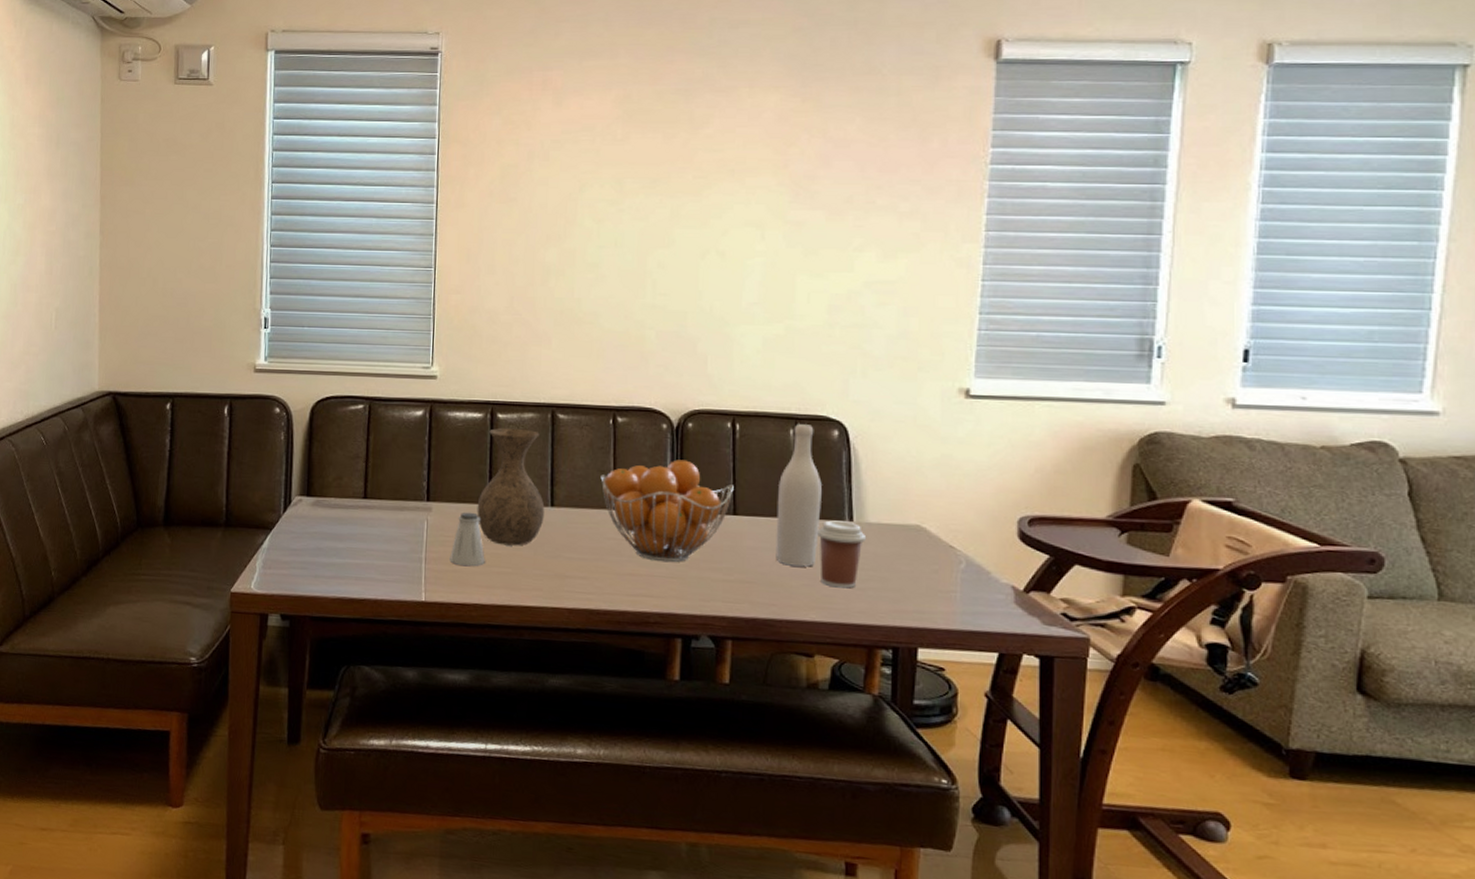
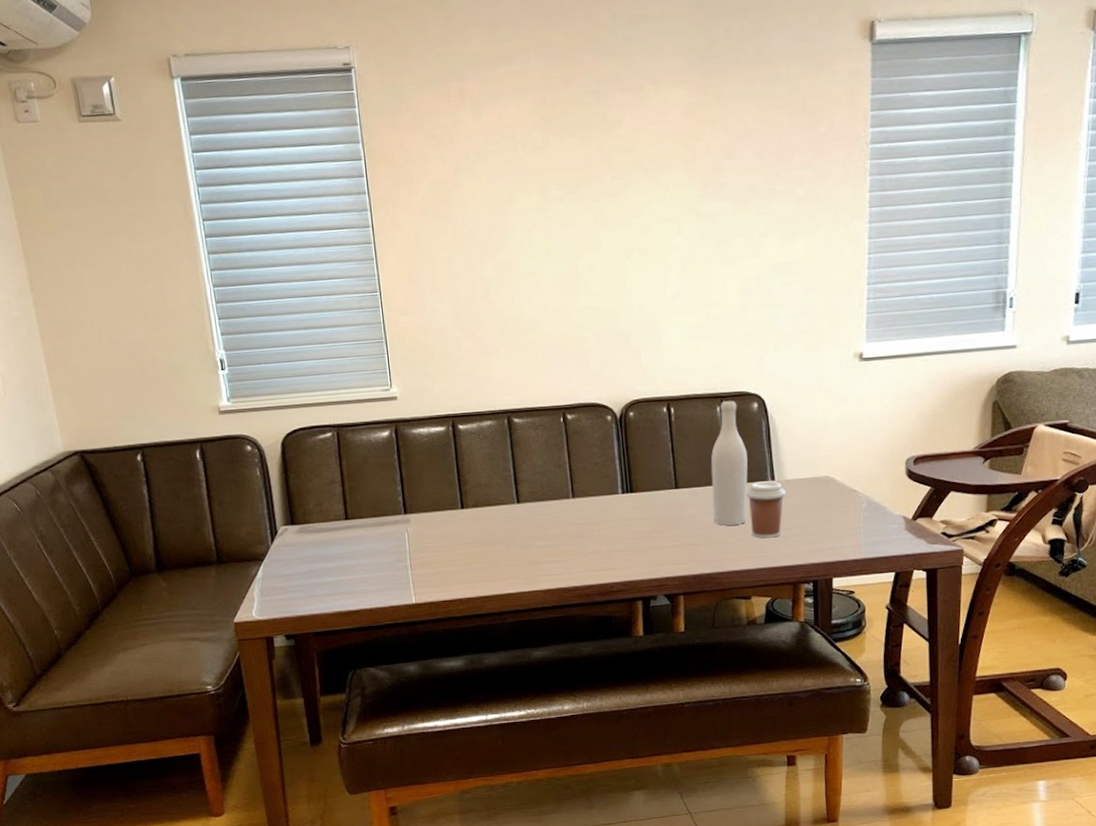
saltshaker: present [450,512,485,567] -> none [432,518,465,568]
vase: present [477,428,545,546] -> none [450,436,513,544]
fruit basket: present [600,459,734,563] -> none [558,446,674,538]

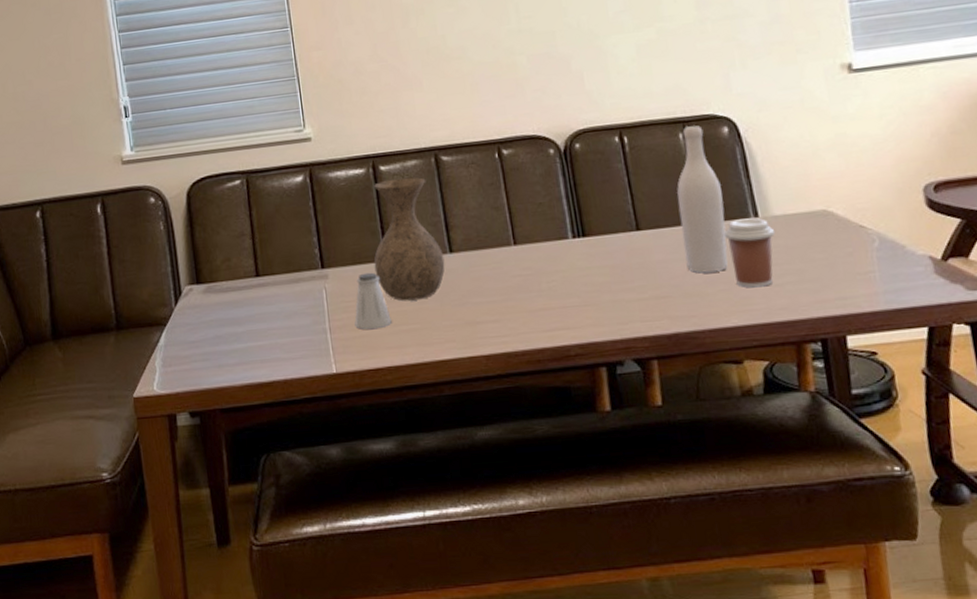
saltshaker: none [432,518,465,568] -> present [354,272,392,330]
vase: none [450,436,513,544] -> present [373,177,445,301]

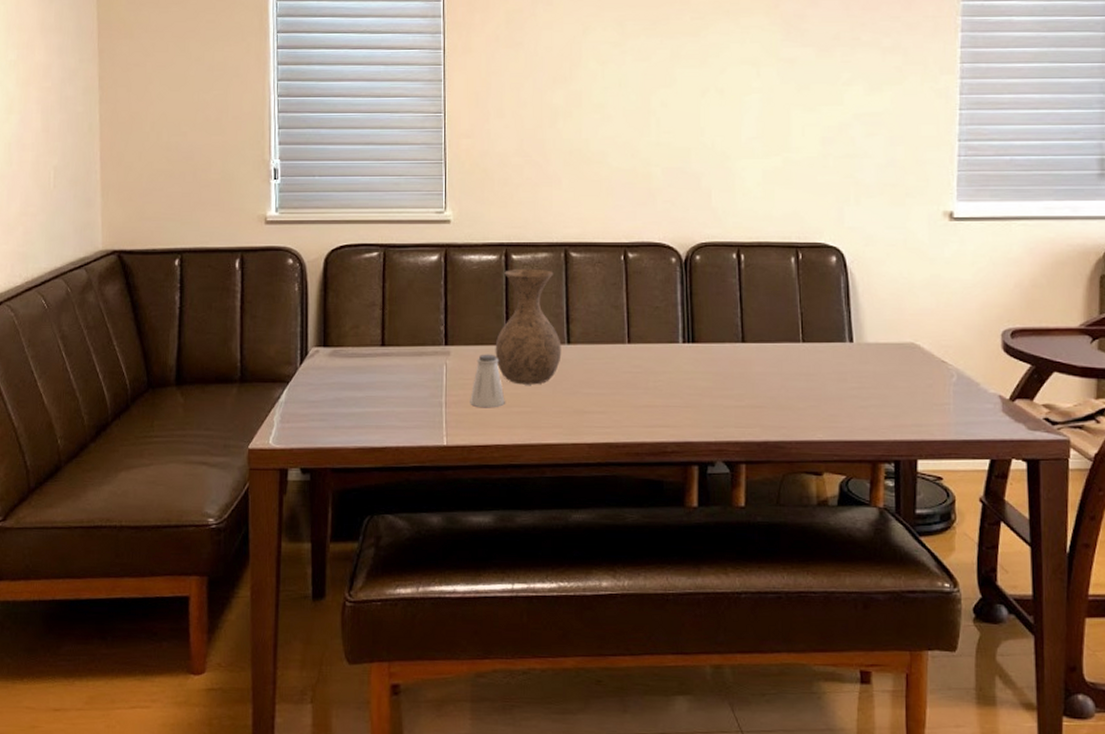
wine bottle: present [677,125,728,273] -> none [782,252,823,389]
coffee cup: present [723,218,776,288] -> none [820,343,867,407]

